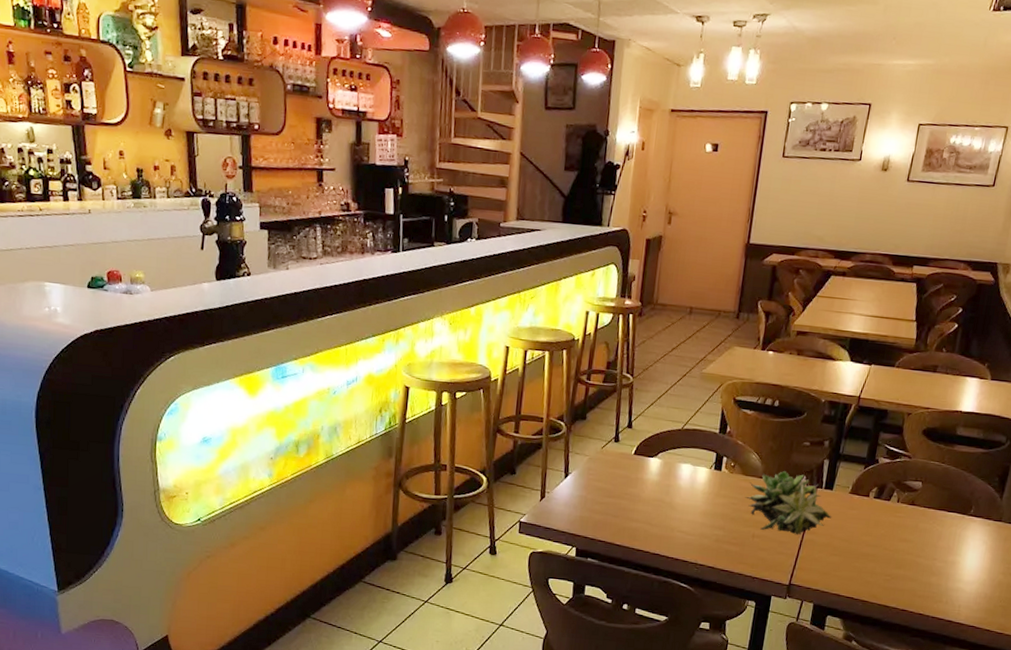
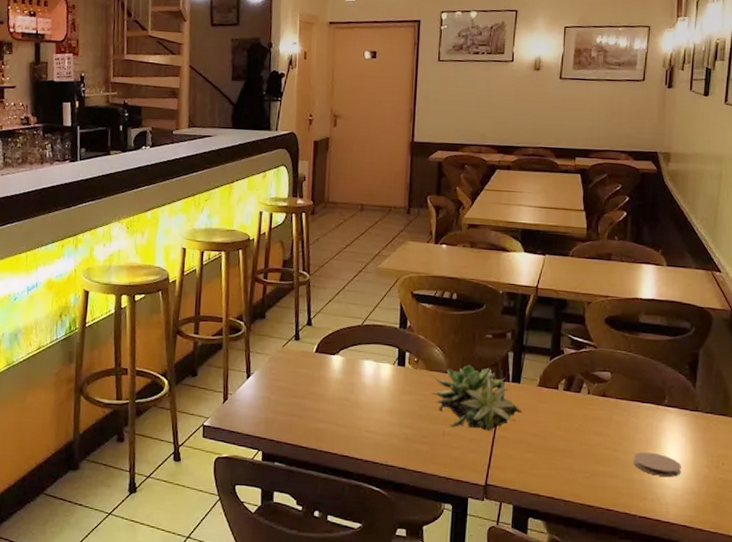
coaster: none [933,558,979,582] -> present [633,452,681,477]

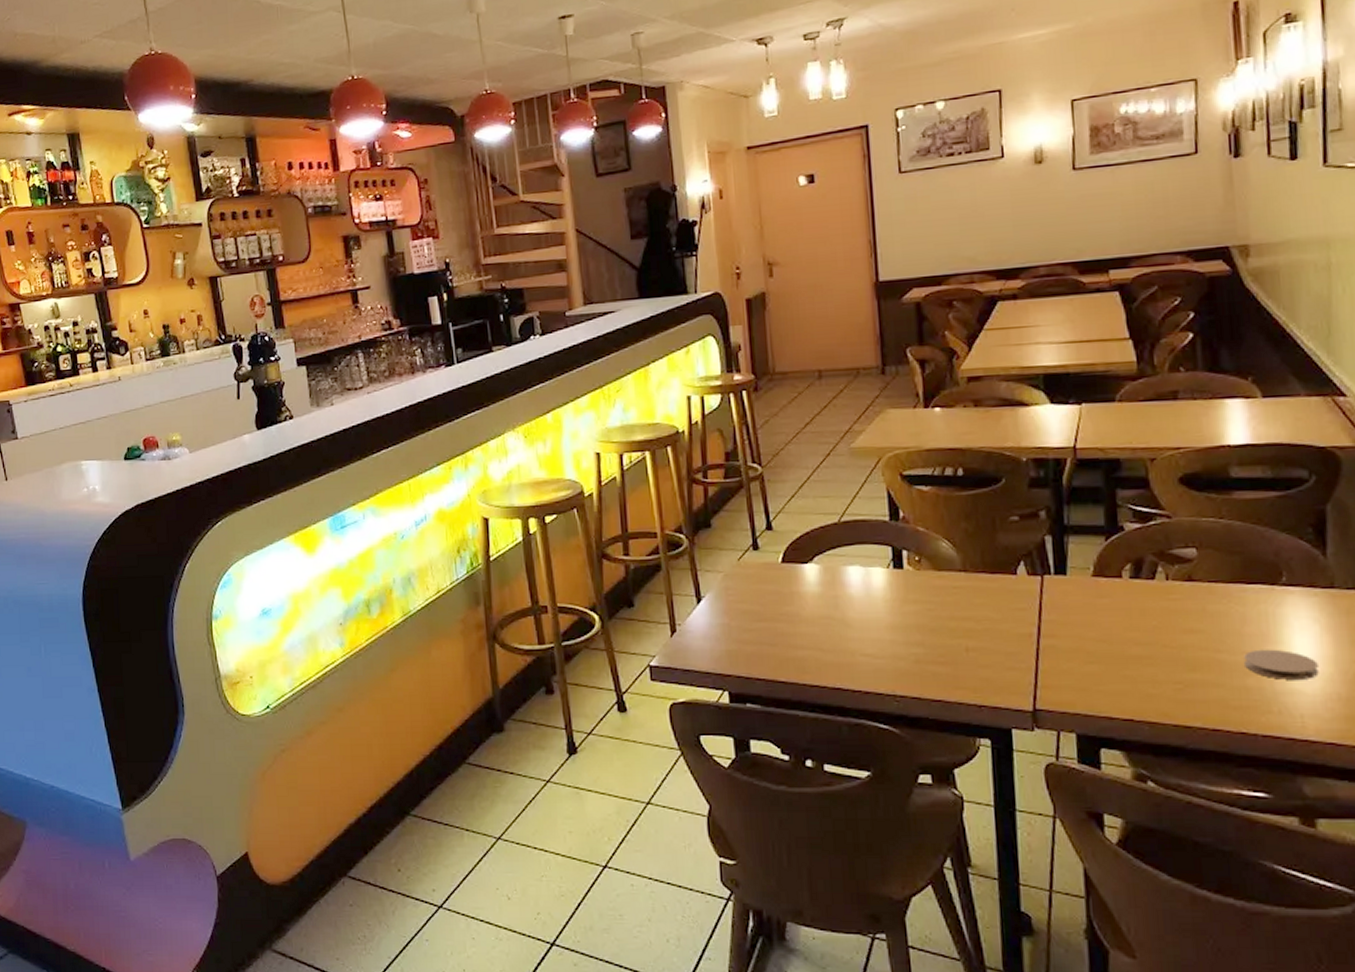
succulent plant: present [431,364,523,432] -> none [943,557,1075,642]

